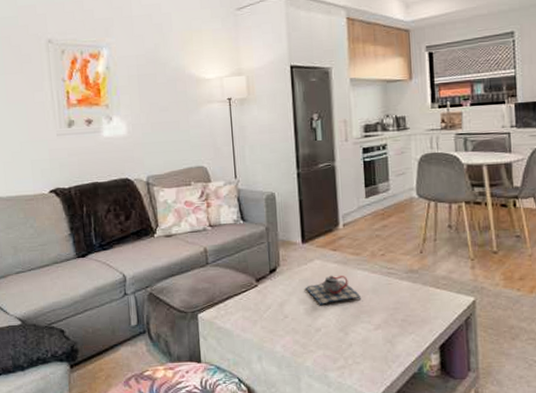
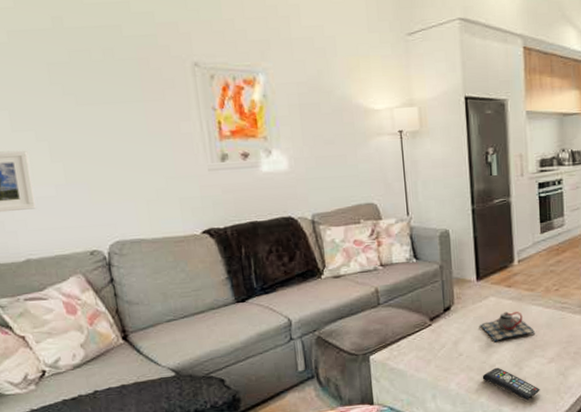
remote control: none [307,331,367,366] -> present [482,367,540,400]

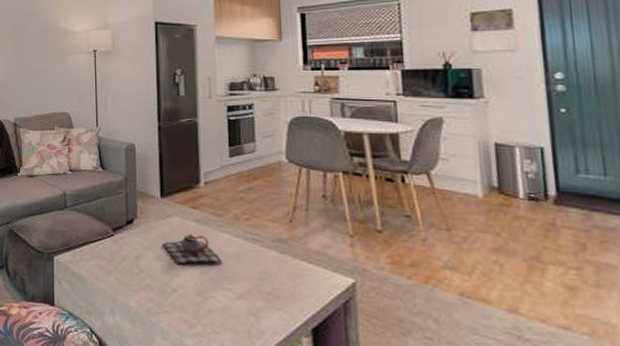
remote control: present [482,367,540,400] -> none [163,292,227,336]

